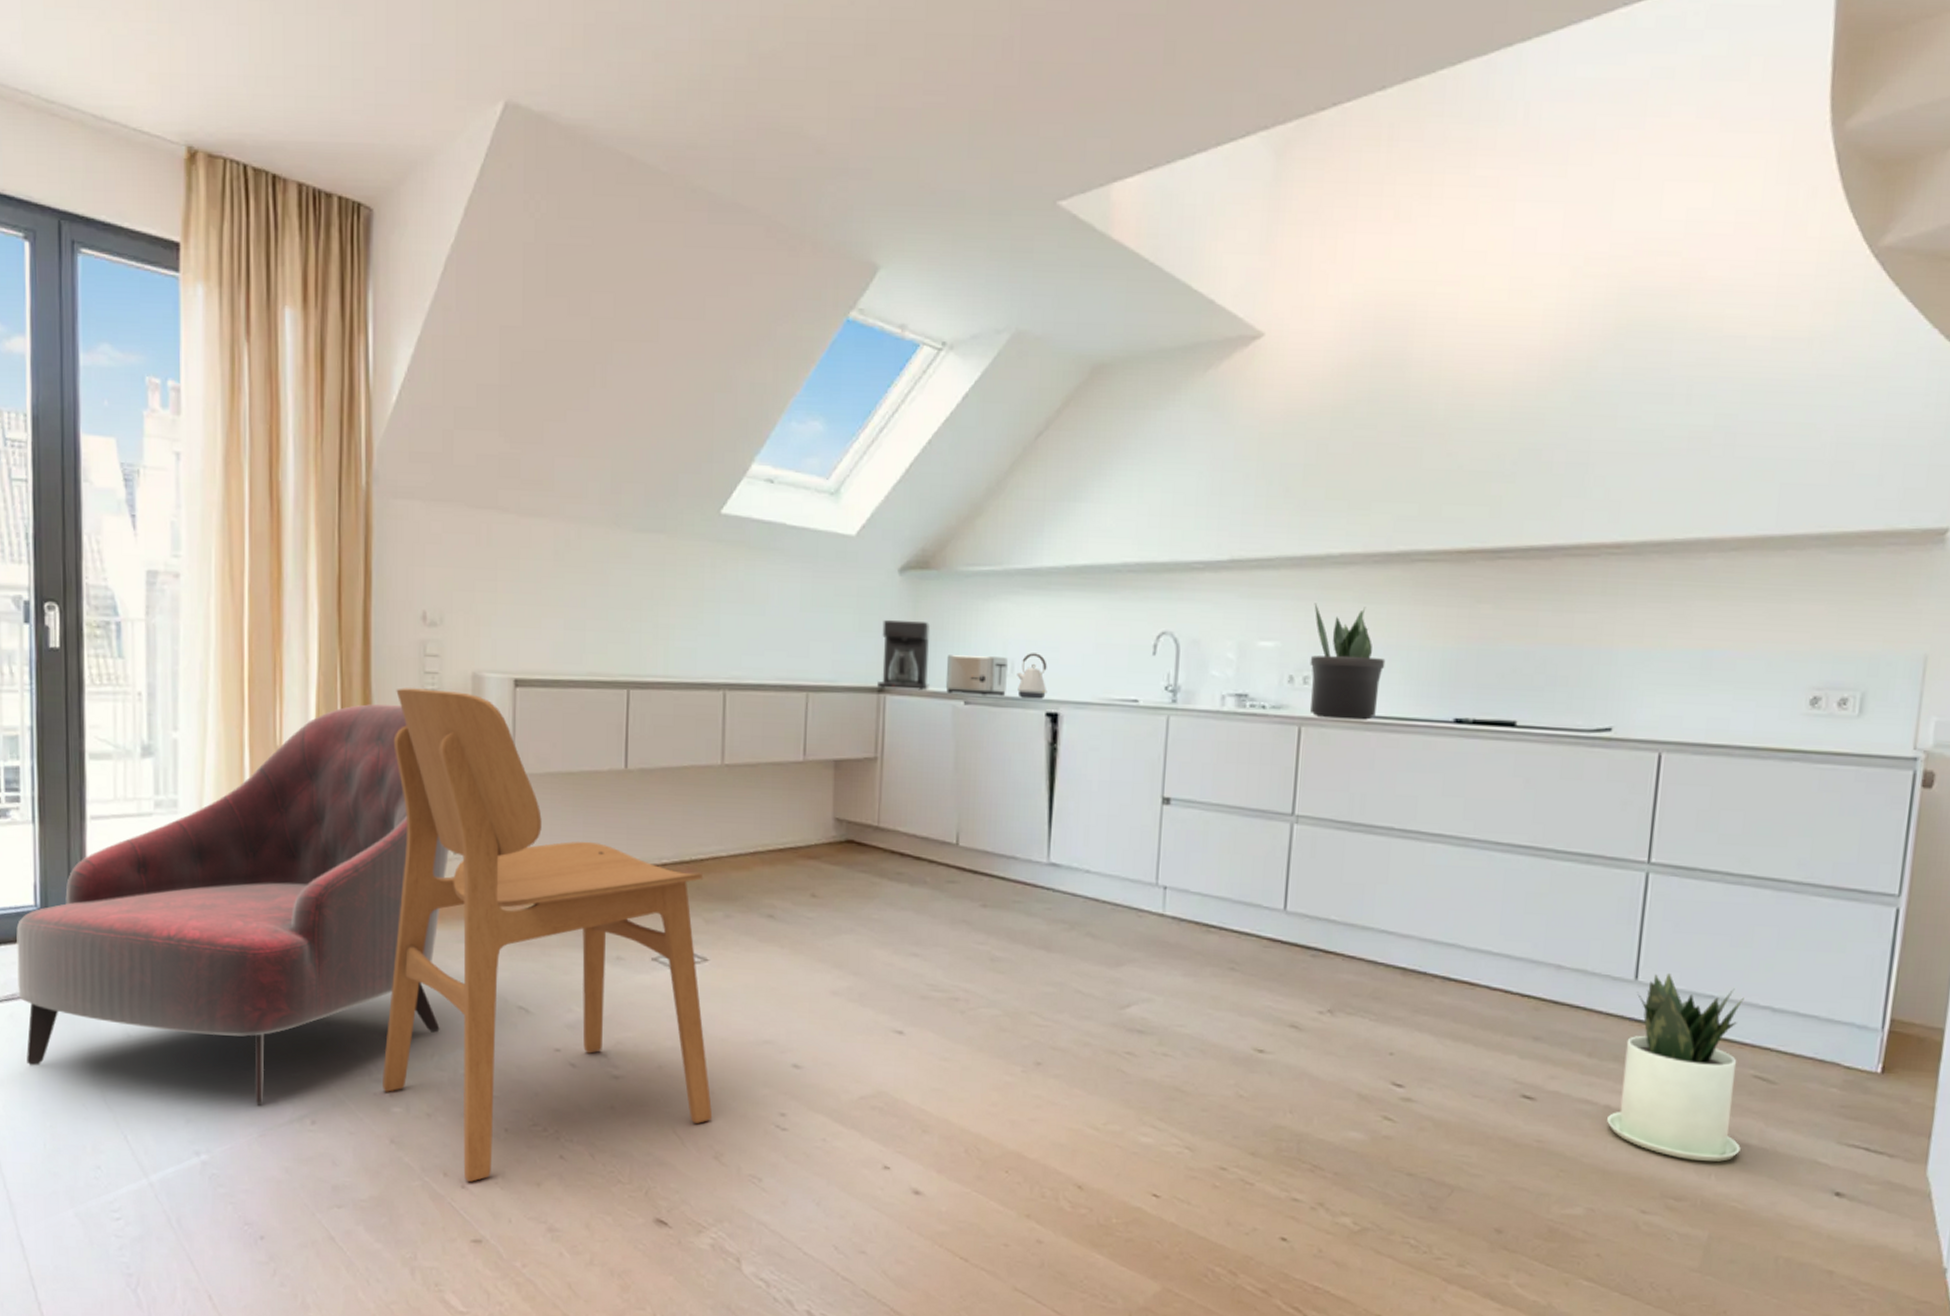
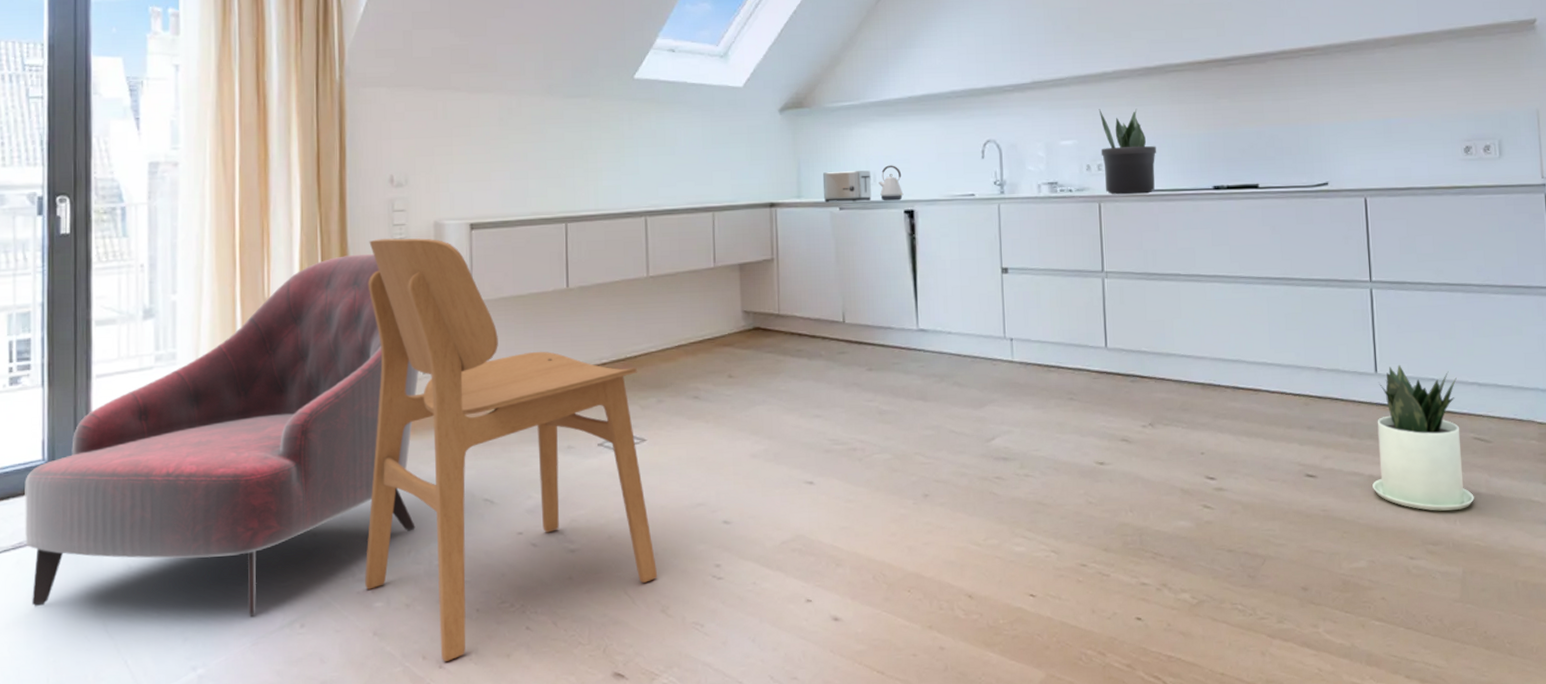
coffee maker: present [877,619,931,691] -> none [769,148,811,204]

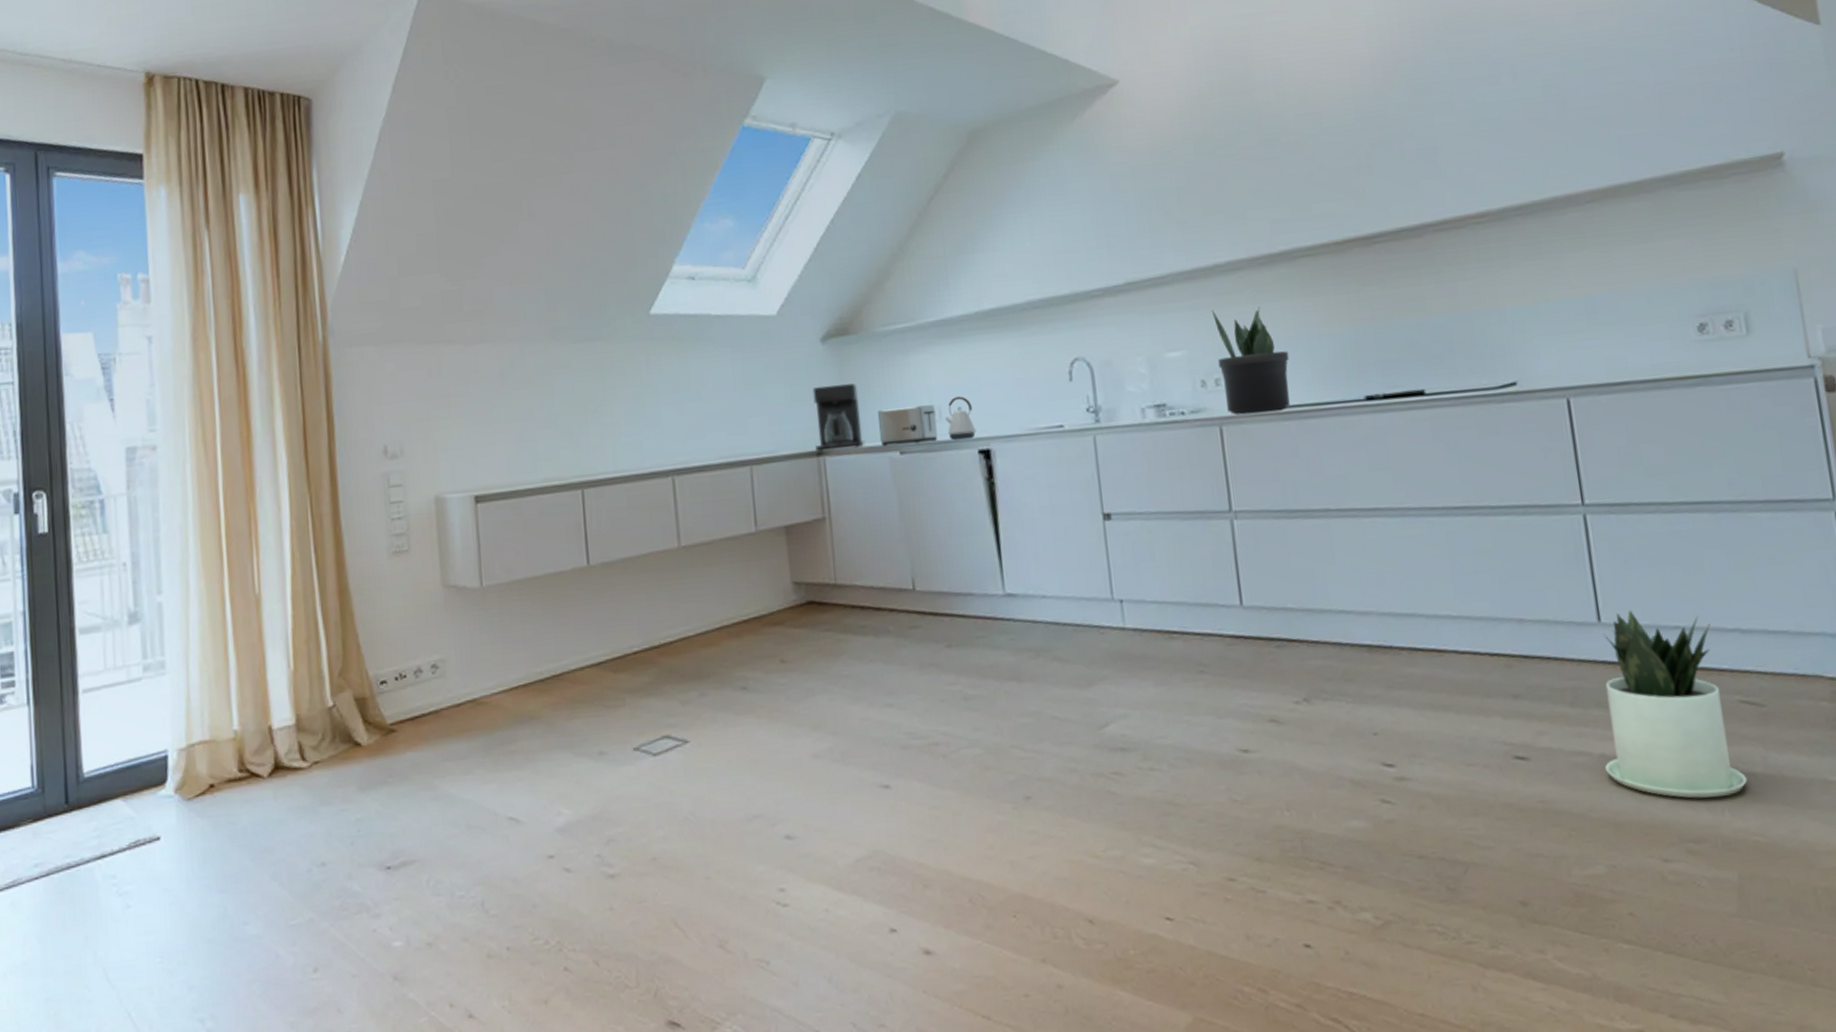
armchair: present [25,253,419,618] -> none [15,537,434,962]
dining chair: present [365,238,658,662] -> none [365,516,713,1010]
coffee maker: none [769,148,811,204] -> present [812,383,865,452]

